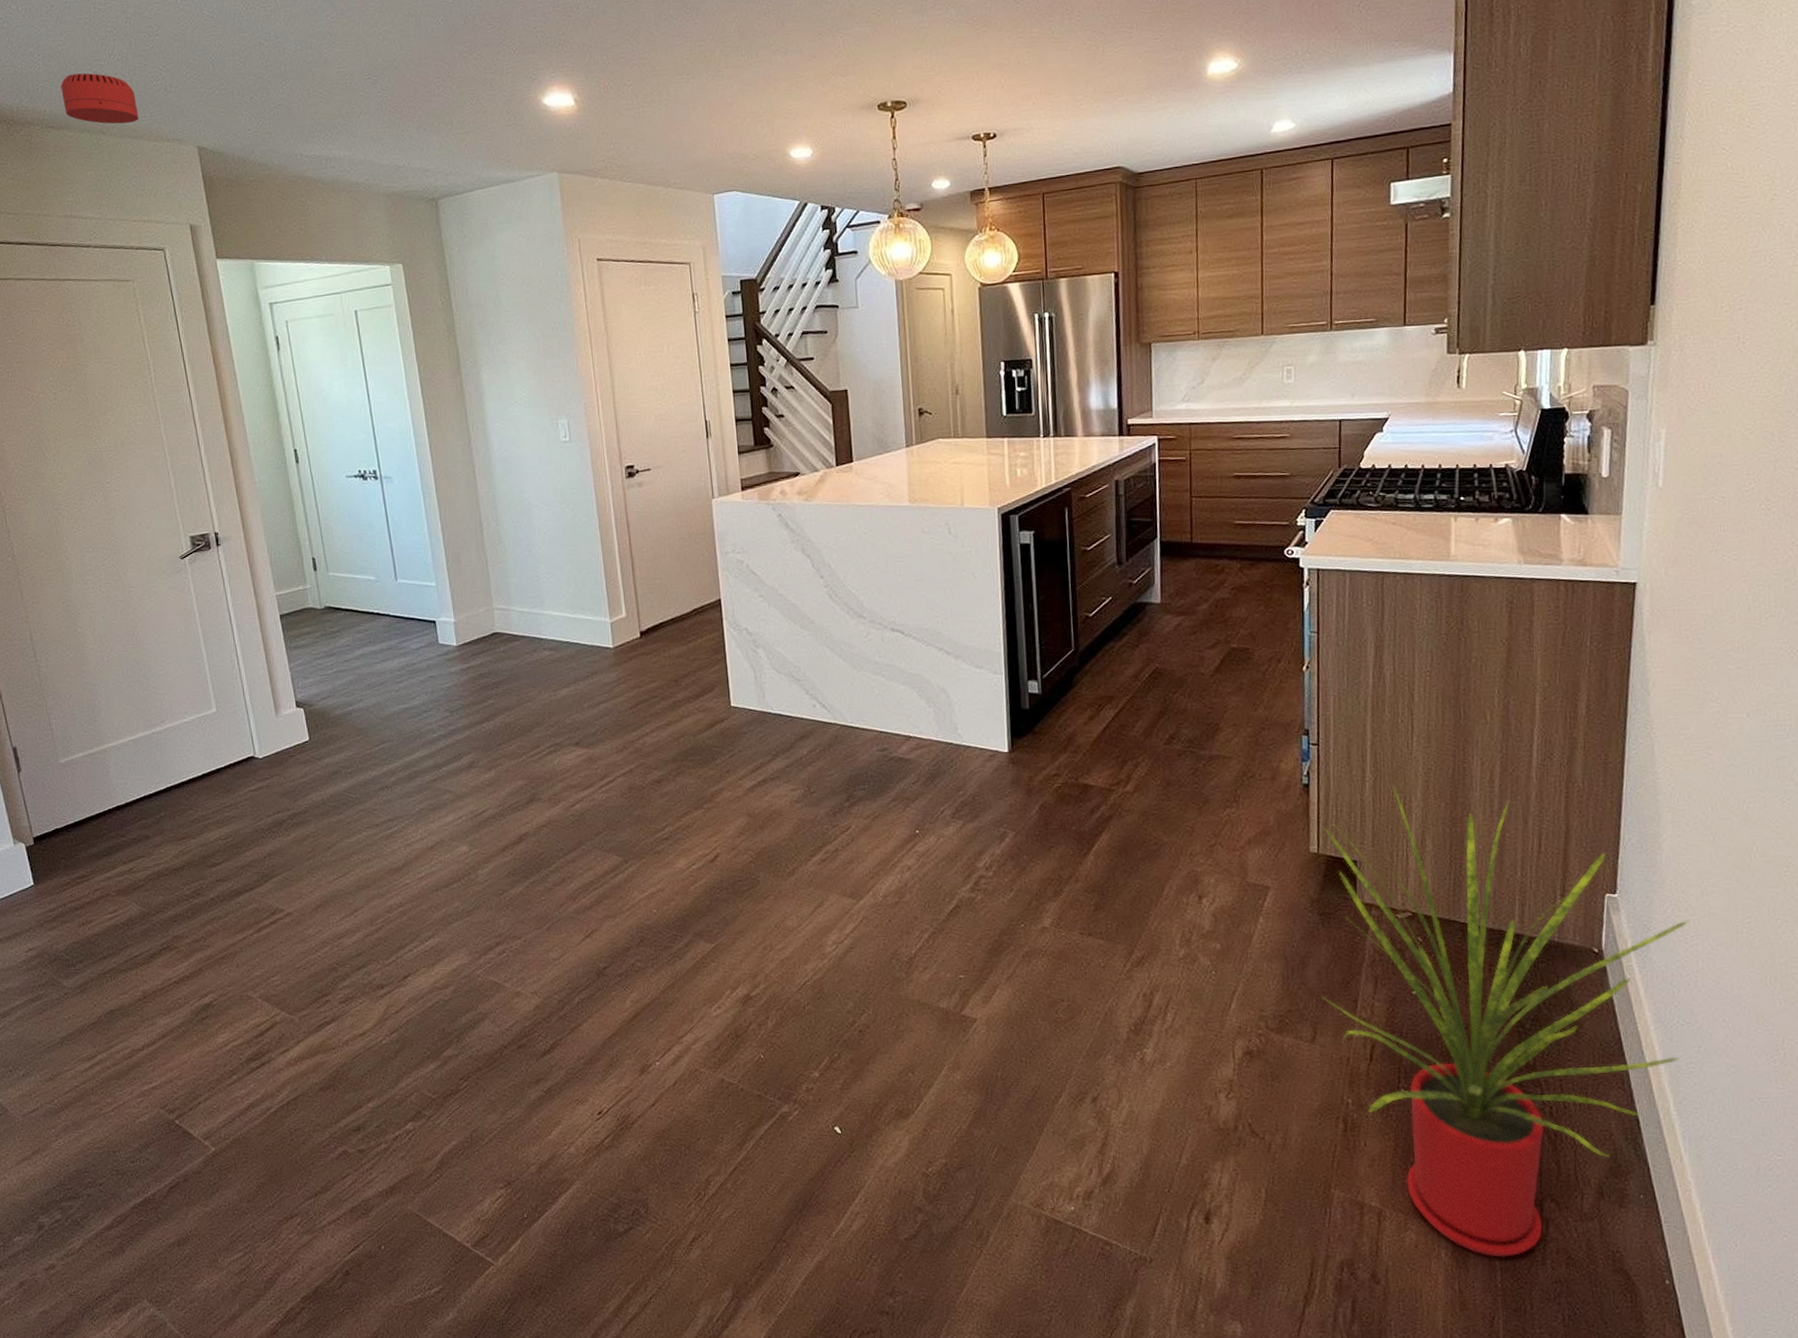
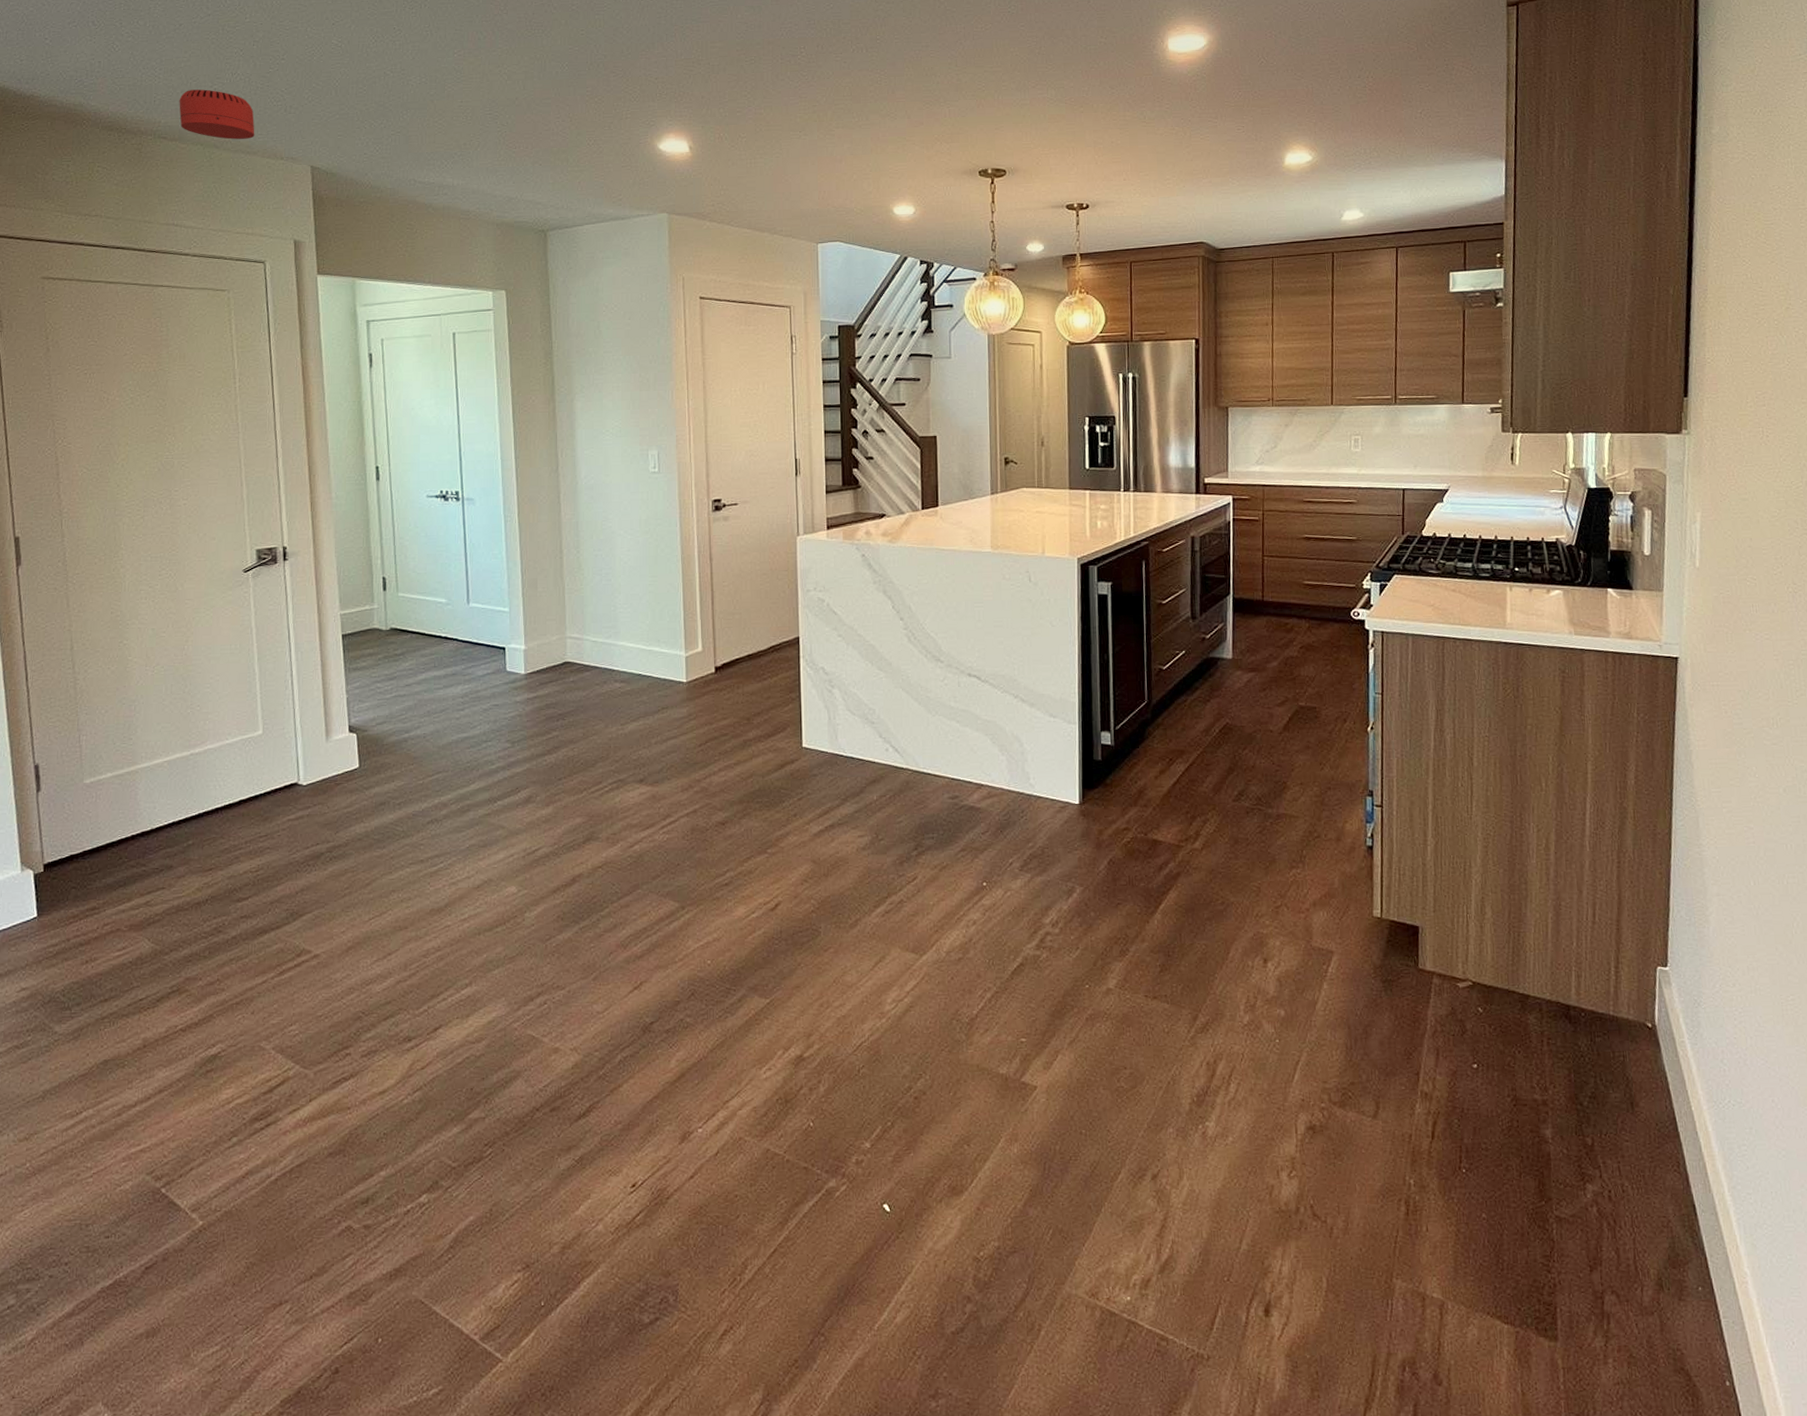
house plant: present [1321,786,1689,1257] -> none [1384,850,1737,1356]

